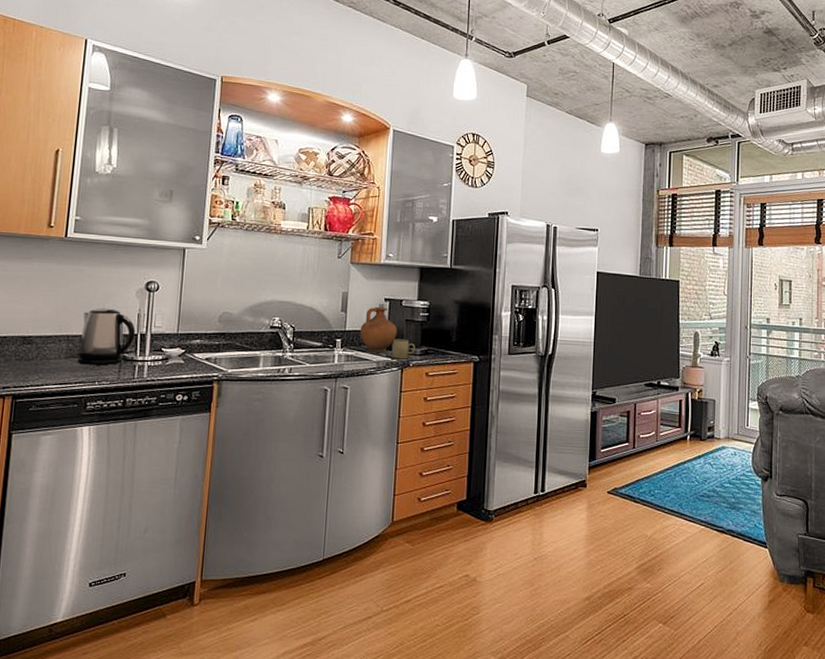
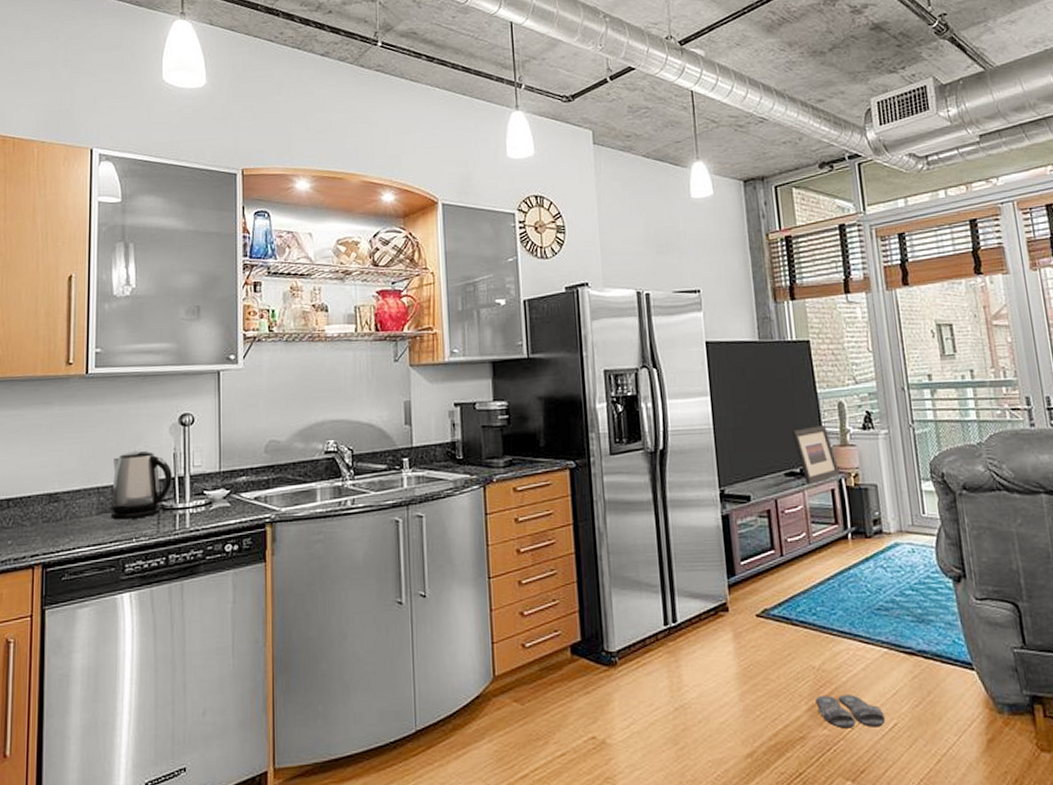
ceramic jug: present [360,306,397,353] -> none [429,413,474,471]
mug: present [391,339,415,359] -> none [469,450,497,475]
slippers: none [644,558,695,585] -> present [815,695,885,729]
picture frame: none [655,349,688,395] -> present [791,425,840,485]

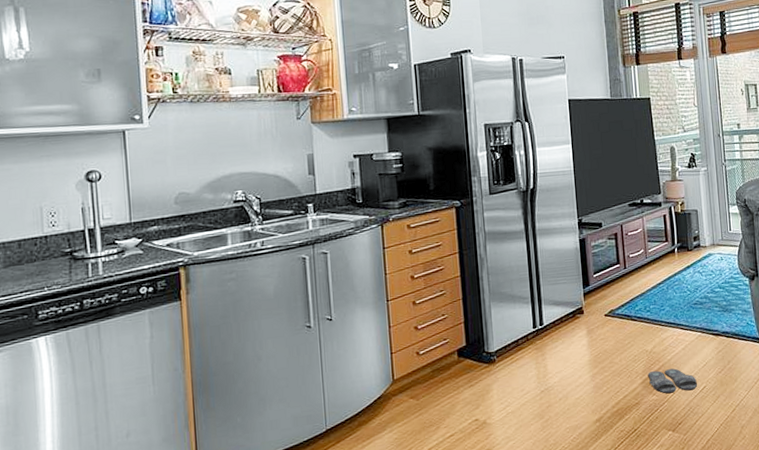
kettle: present [110,450,172,520] -> none [18,206,82,272]
picture frame: present [791,425,840,485] -> none [634,165,670,213]

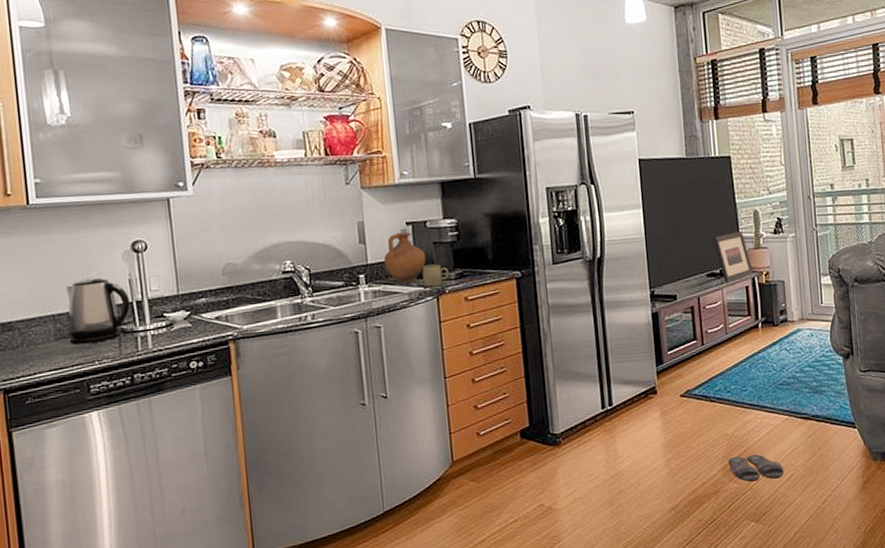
kettle: none [18,206,82,272] -> present [66,277,130,345]
ceramic jug: none [331,164,372,213] -> present [383,232,426,284]
mug: none [368,194,393,216] -> present [422,264,449,287]
picture frame: none [634,165,670,213] -> present [713,231,753,284]

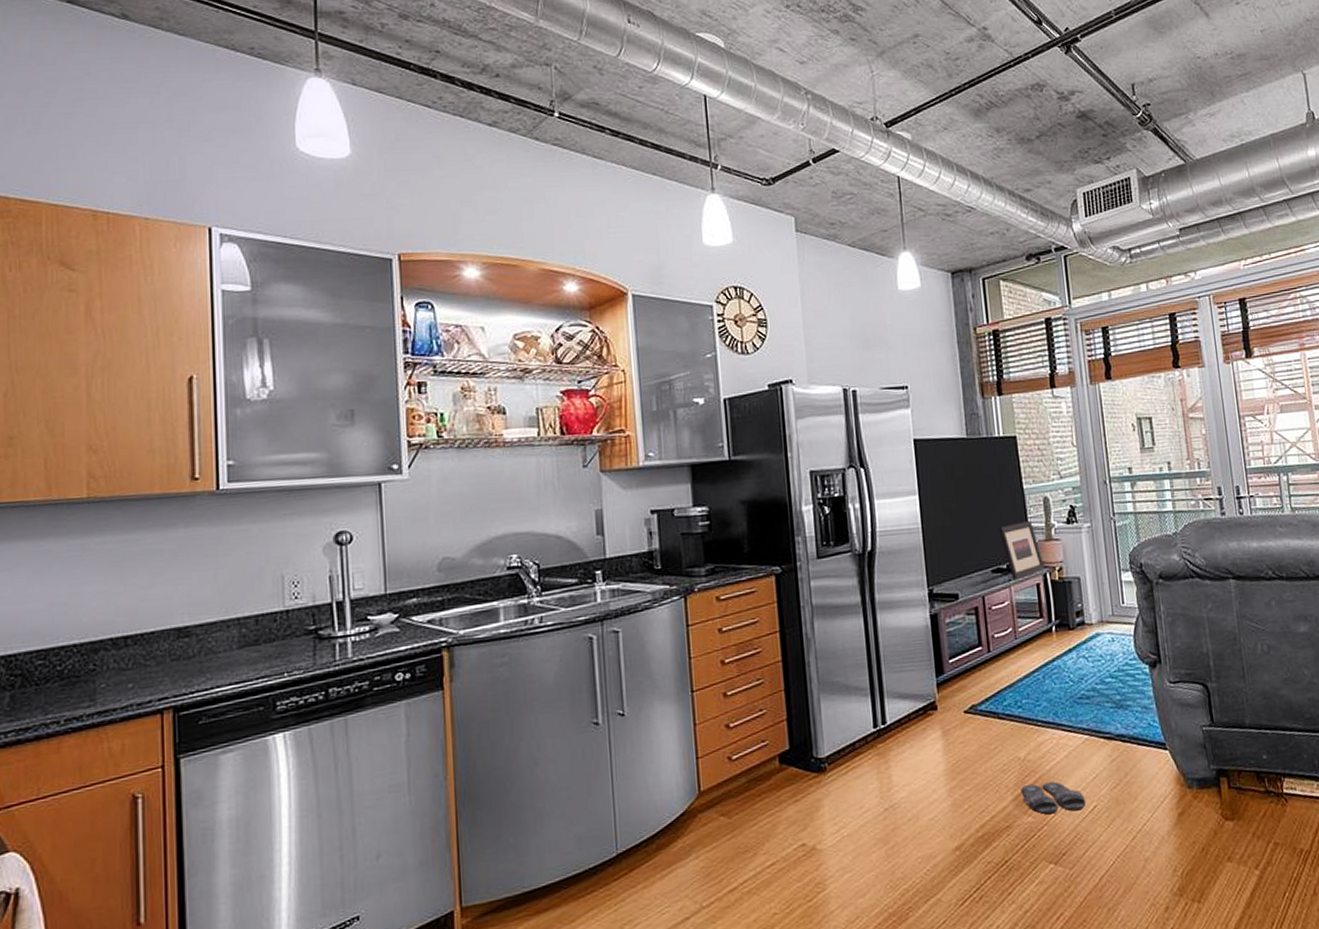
kettle: present [66,277,130,345] -> none [255,574,329,654]
ceramic jug: present [383,232,426,284] -> none [624,521,673,582]
mug: present [422,264,449,287] -> none [668,558,699,585]

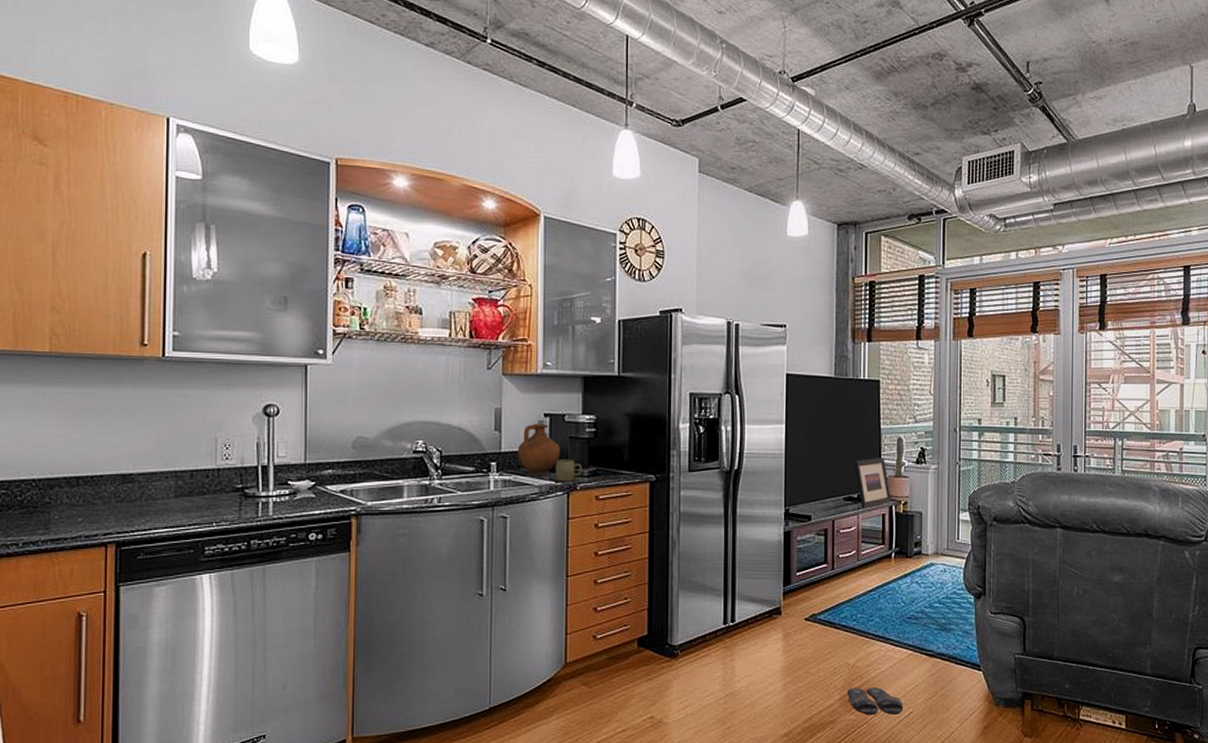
ceramic jug: none [624,521,673,582] -> present [517,423,561,477]
mug: none [668,558,699,585] -> present [555,459,582,482]

